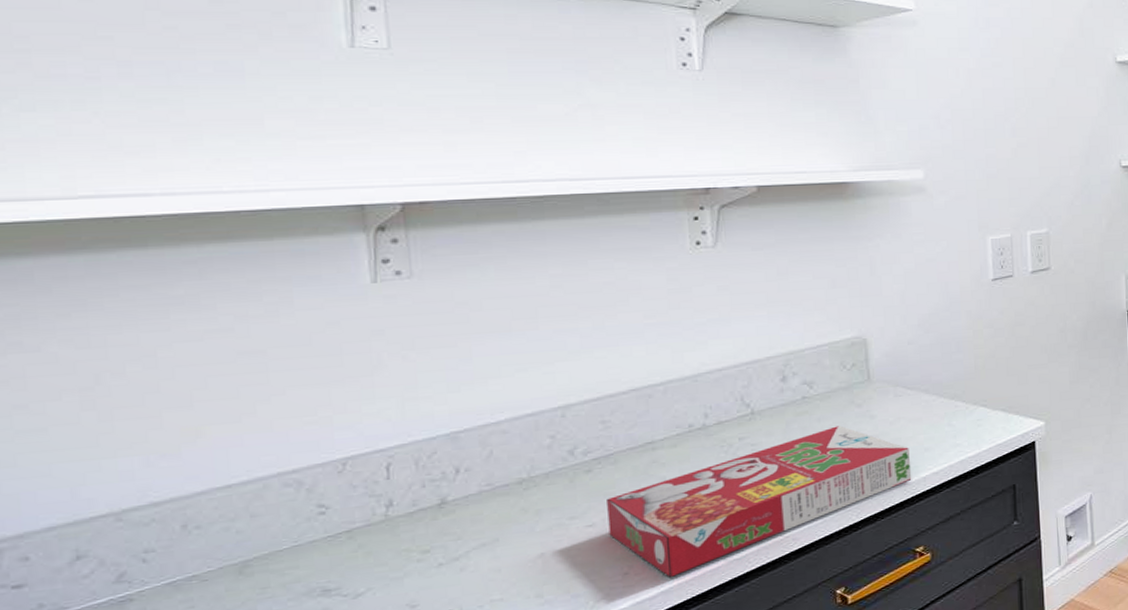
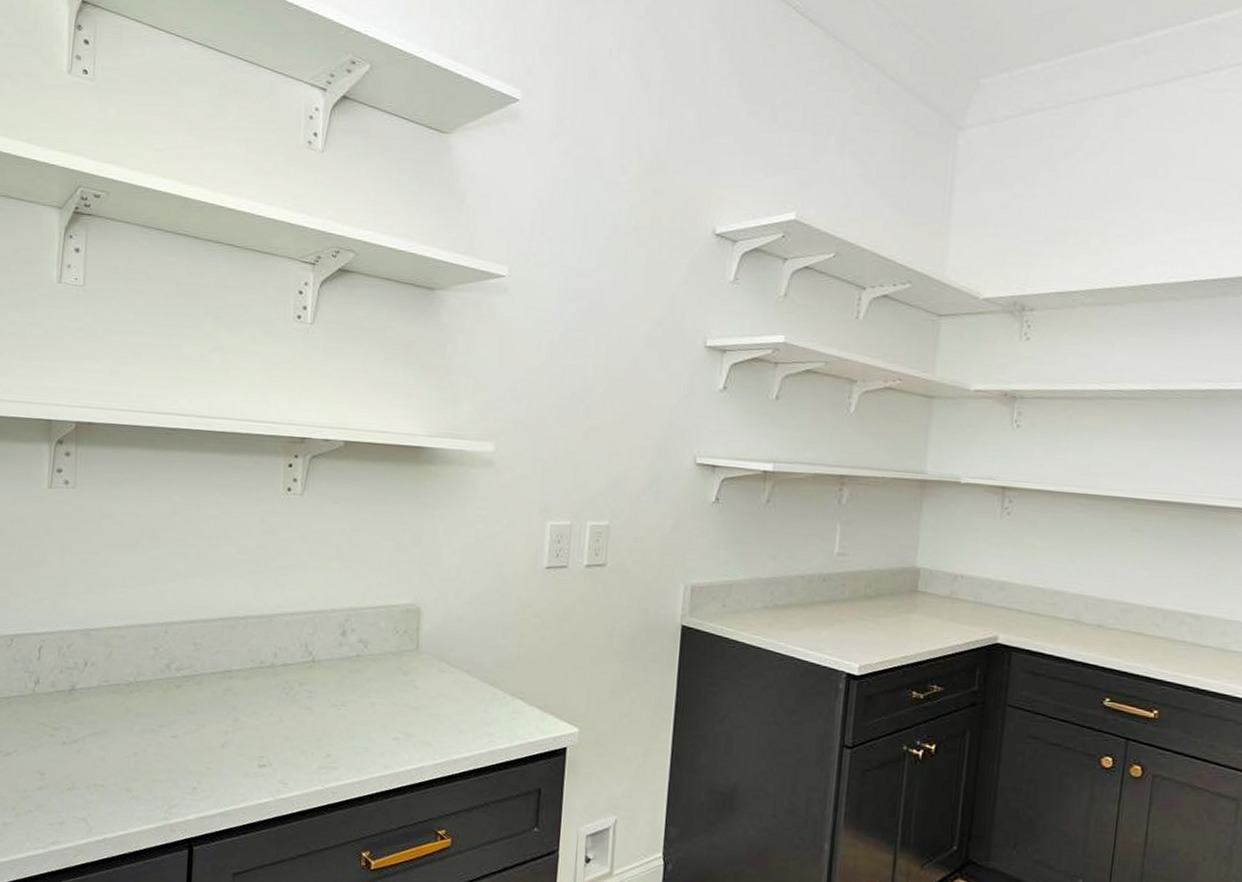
cereal box: present [607,426,912,578] -> none [187,689,445,802]

